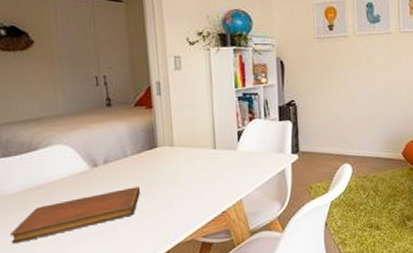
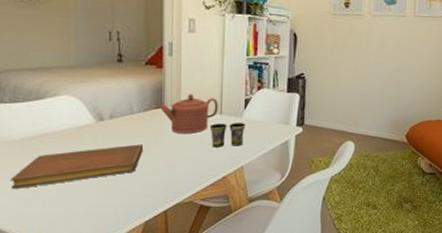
teapot: none [150,131,212,172] -> present [157,93,218,134]
cup: none [204,155,241,183] -> present [209,123,246,147]

